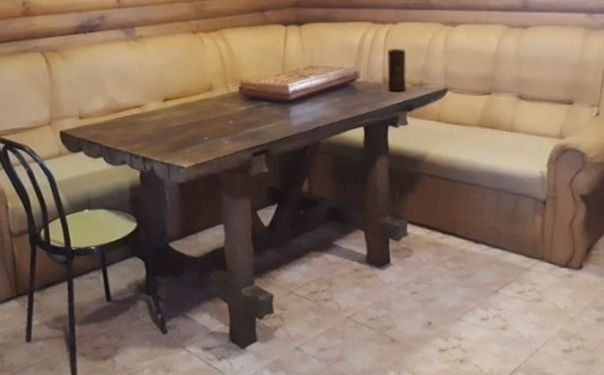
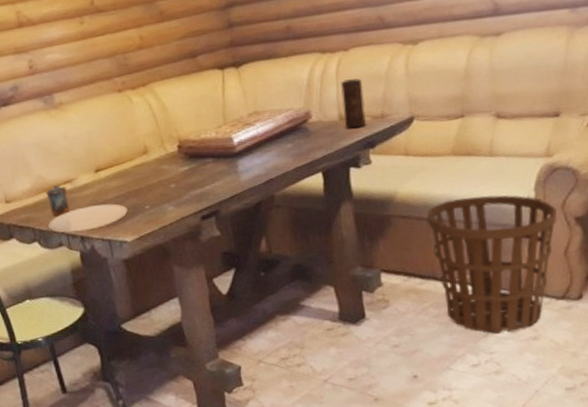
mug: none [115,107,136,136] -> present [44,184,70,216]
plate: none [115,131,188,153] -> present [48,204,128,233]
basket: none [452,166,565,292] -> present [426,194,557,334]

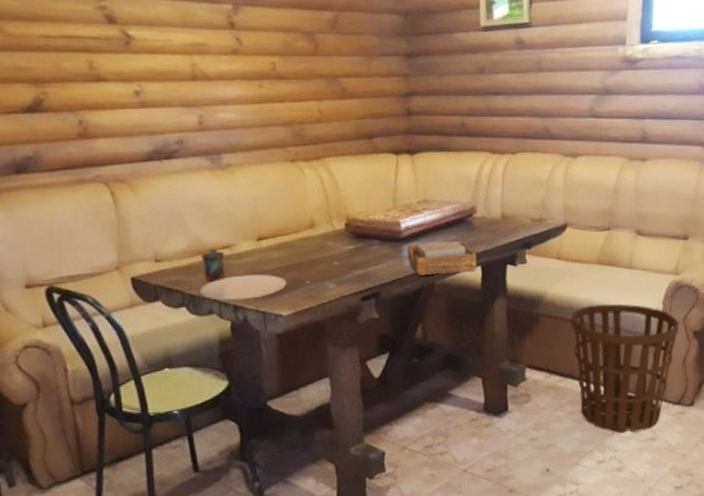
napkin holder: none [242,149,318,189] -> present [407,241,477,276]
candle: present [341,78,366,129] -> none [506,181,526,228]

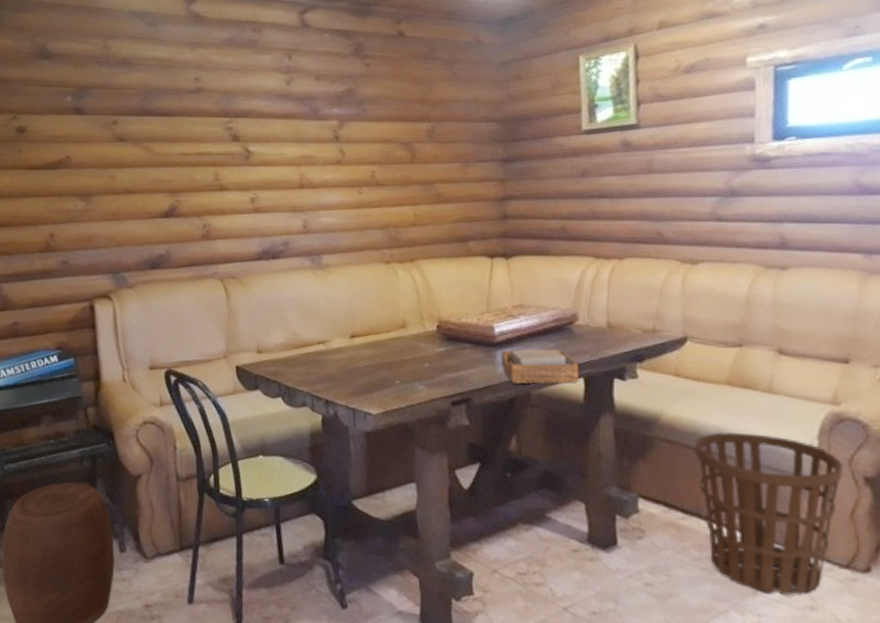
mug: present [200,248,225,282] -> none [297,343,320,375]
plate: present [200,275,287,301] -> none [295,370,377,395]

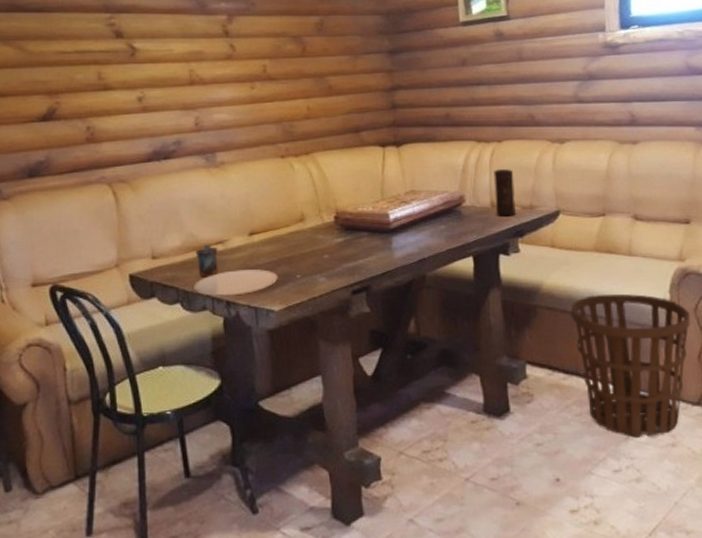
plate: none [295,370,377,395] -> present [194,269,278,296]
mug: none [297,343,320,375] -> present [194,244,218,277]
napkin holder: present [500,348,579,385] -> none [396,231,468,268]
candle: none [612,288,635,339] -> present [494,169,516,217]

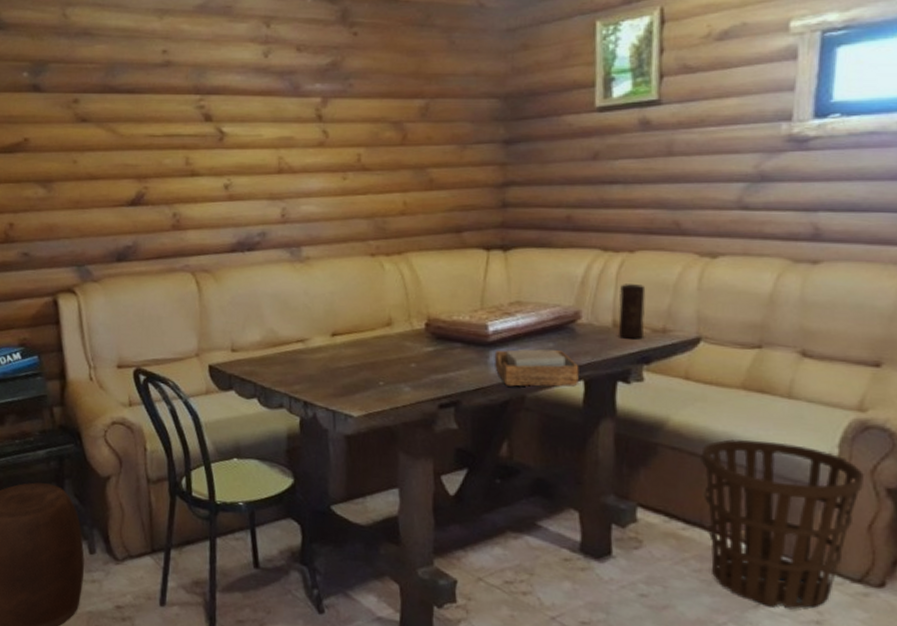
mug: present [194,244,218,277] -> none [274,341,299,375]
plate: present [194,269,278,296] -> none [271,370,360,397]
napkin holder: none [396,231,468,268] -> present [493,348,579,387]

